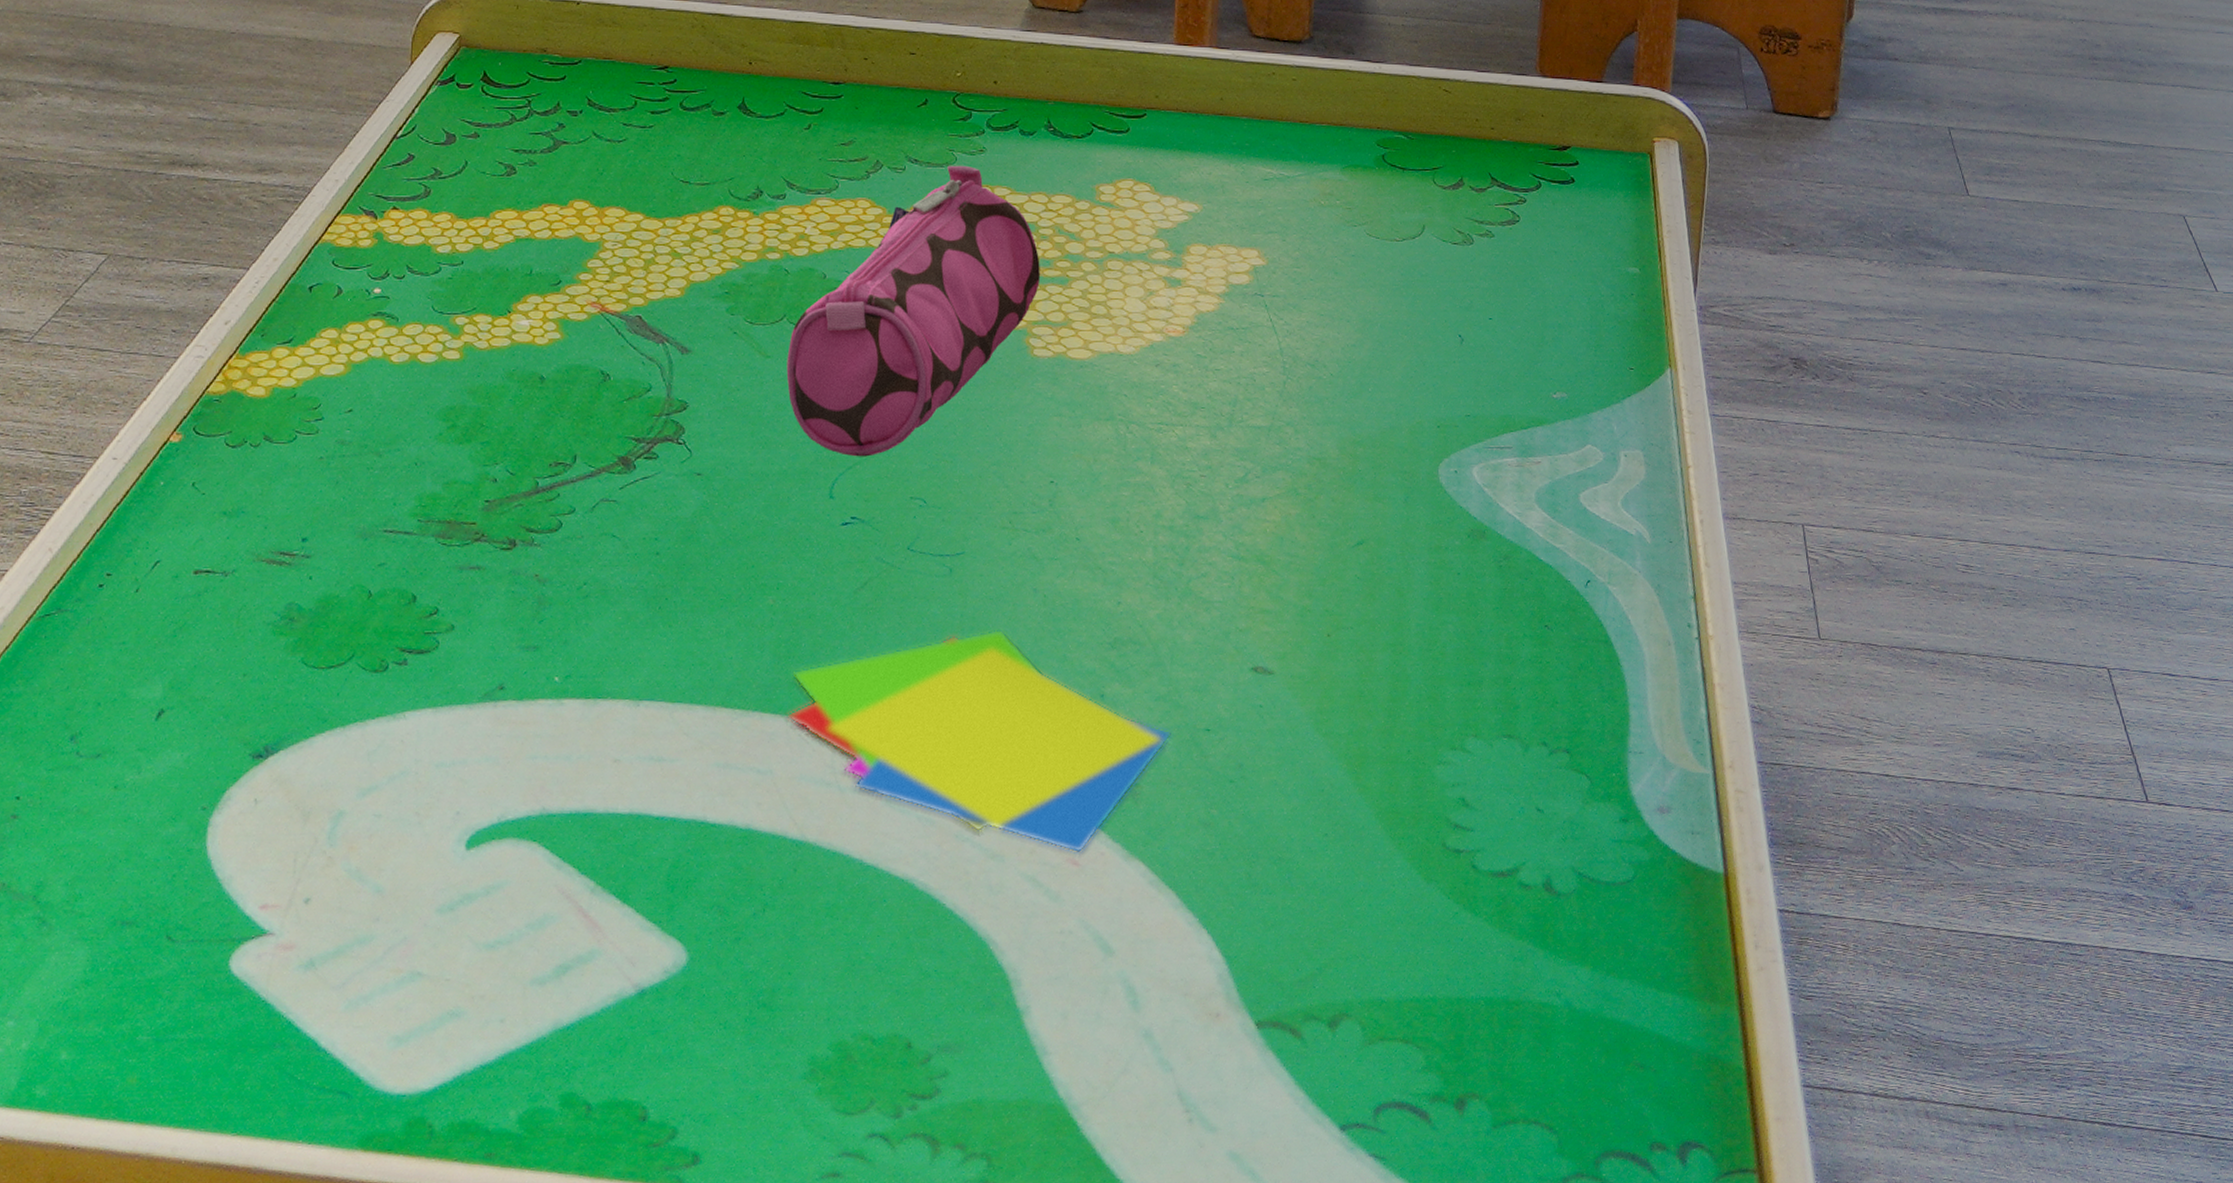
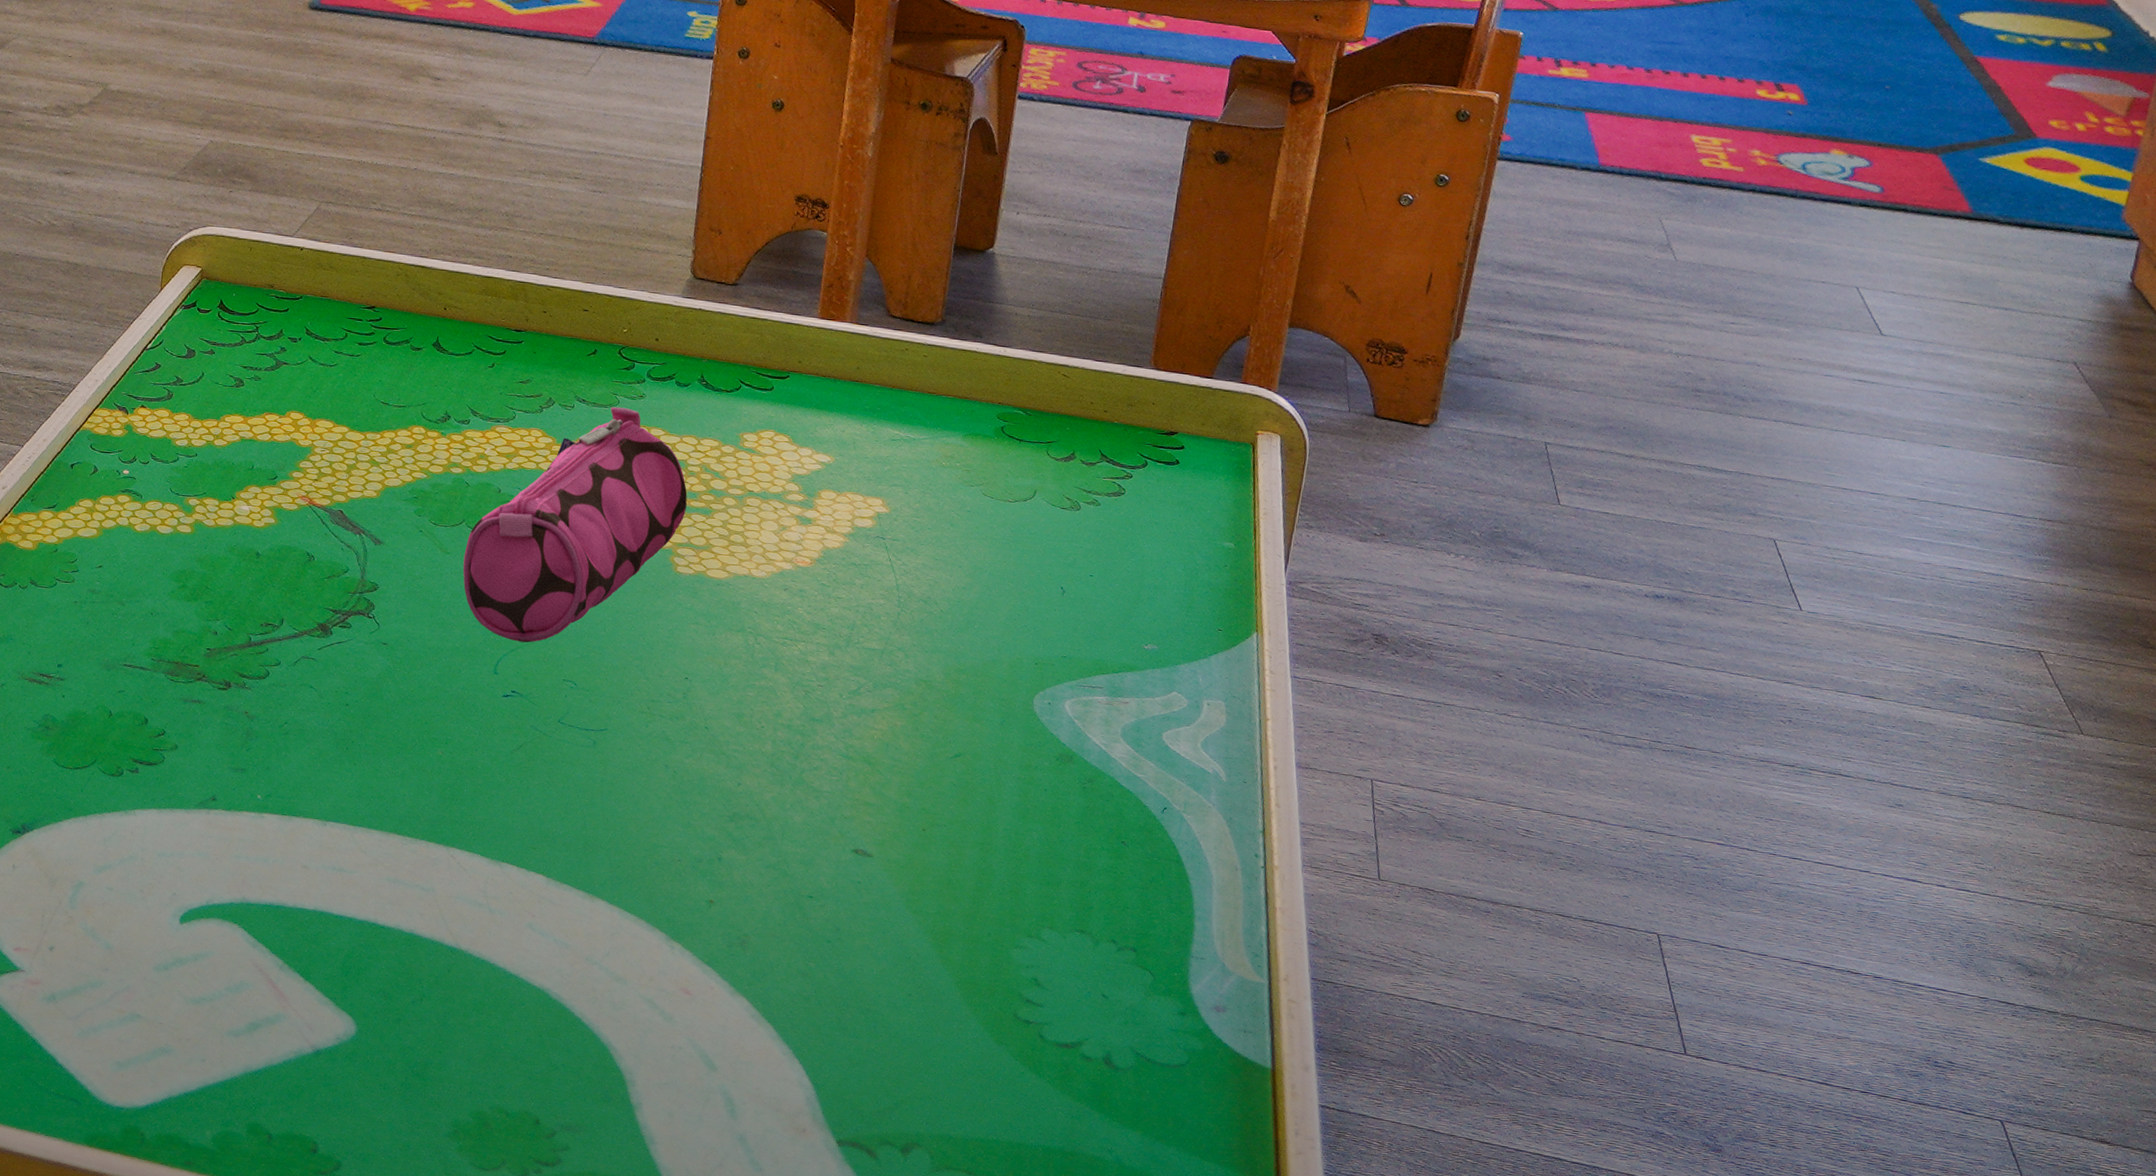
puzzle: present [788,629,1171,854] -> none [449,794,778,985]

